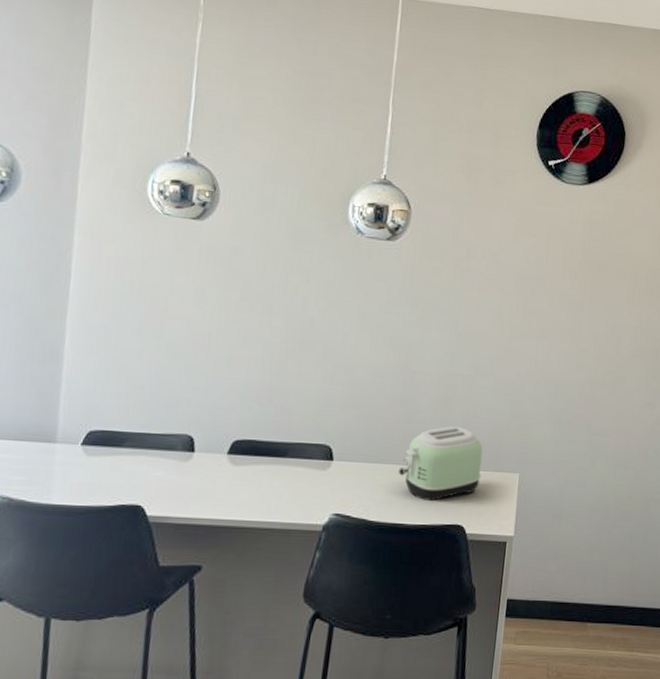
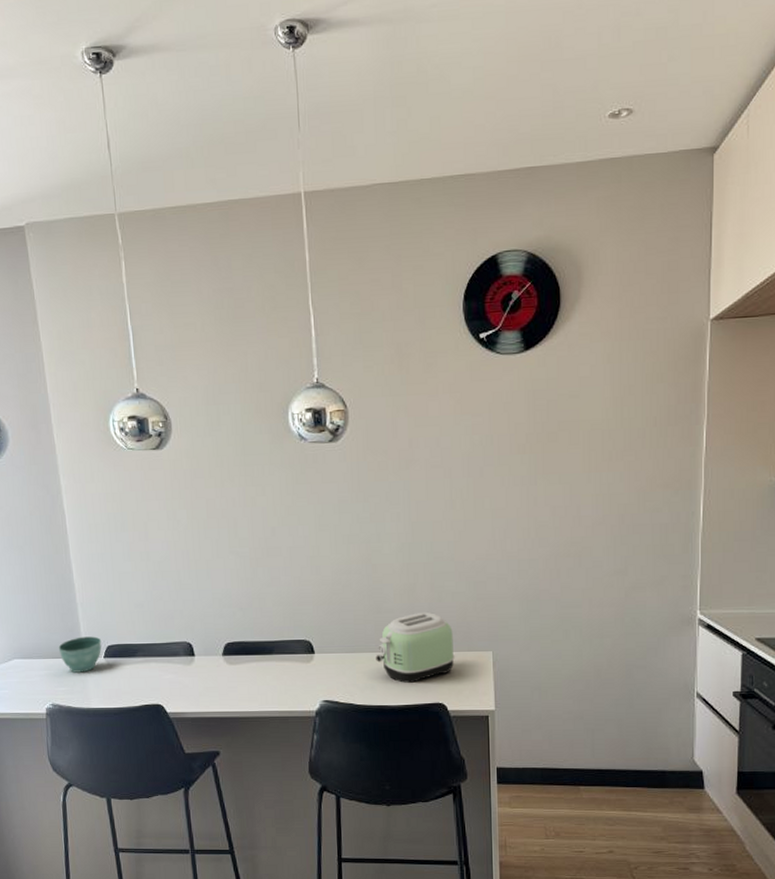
flower pot: none [24,417,84,460] -> present [58,636,102,673]

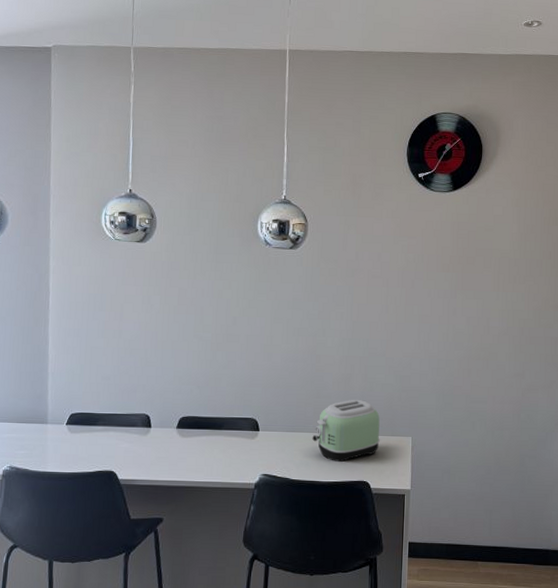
flower pot: present [58,636,102,673] -> none [24,404,67,438]

